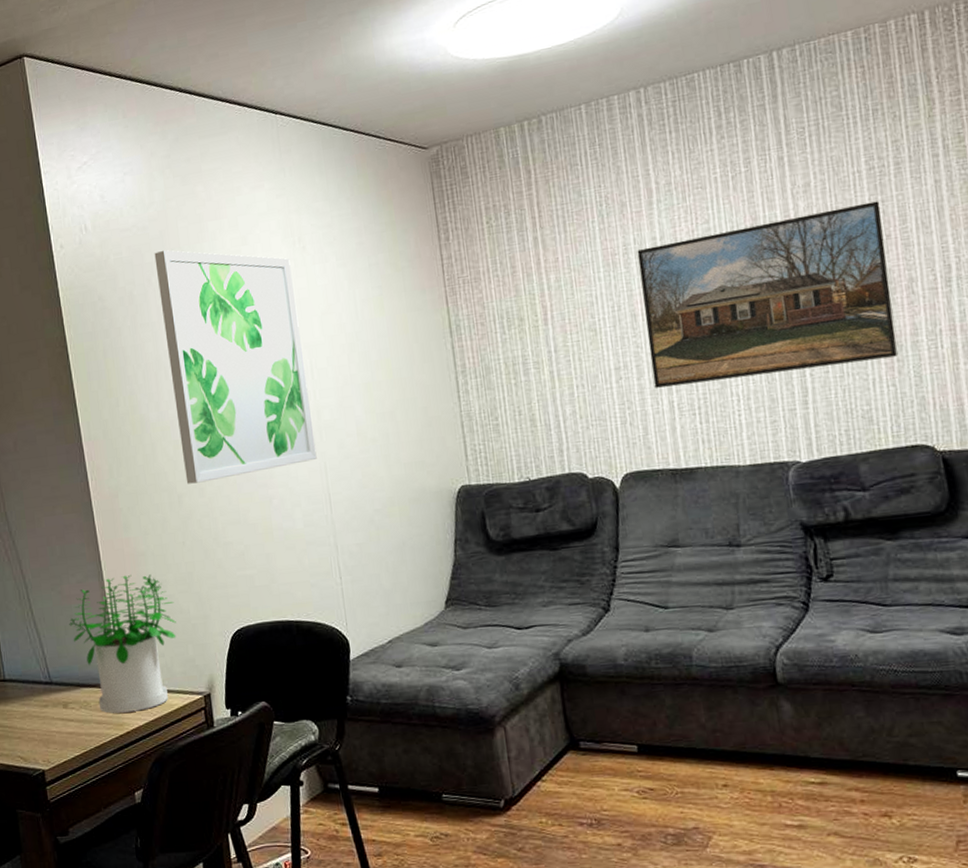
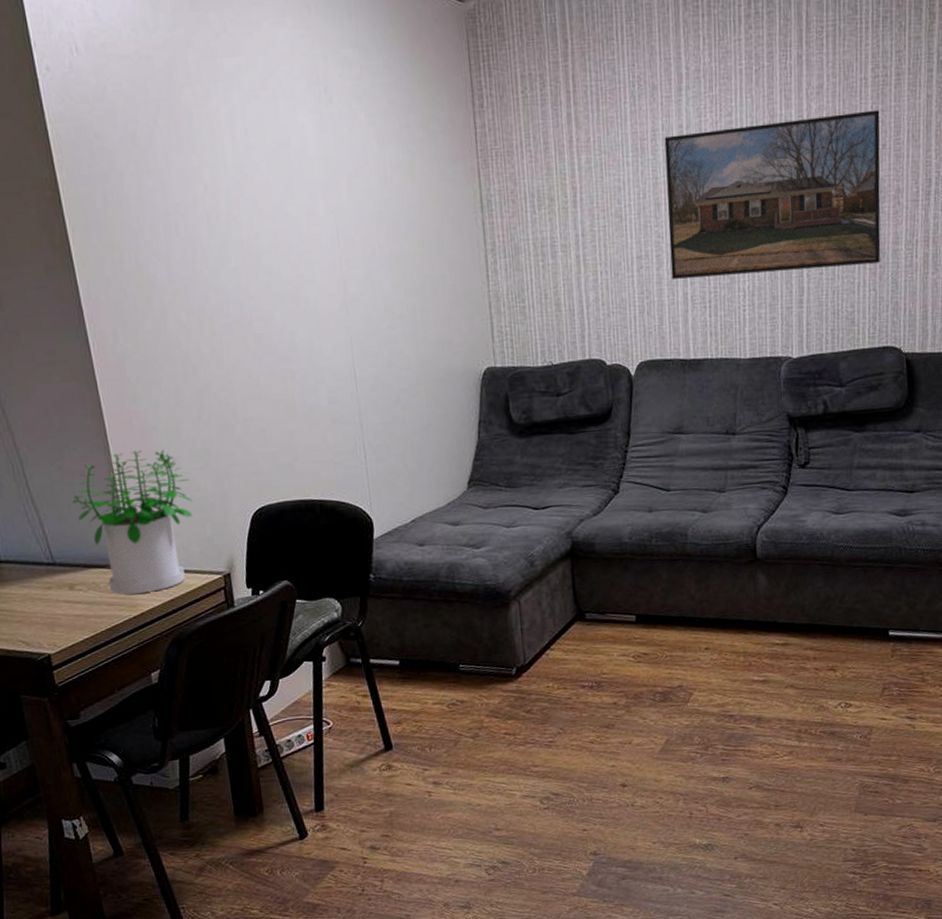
wall art: present [154,250,317,484] -> none [160,85,343,354]

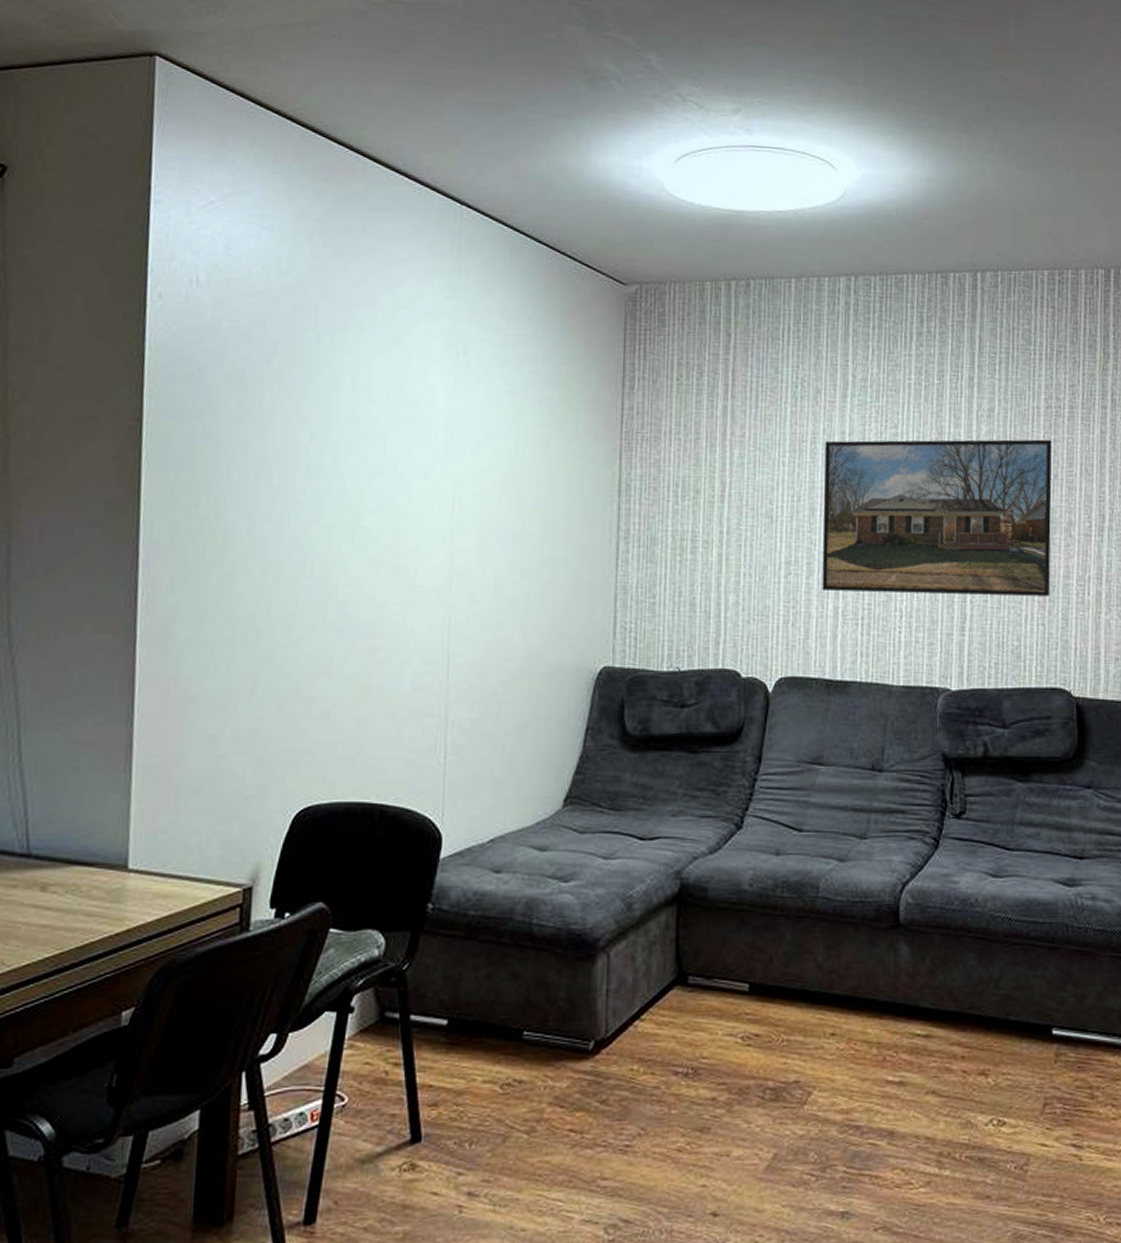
potted plant: present [72,449,193,595] -> none [71,722,226,903]

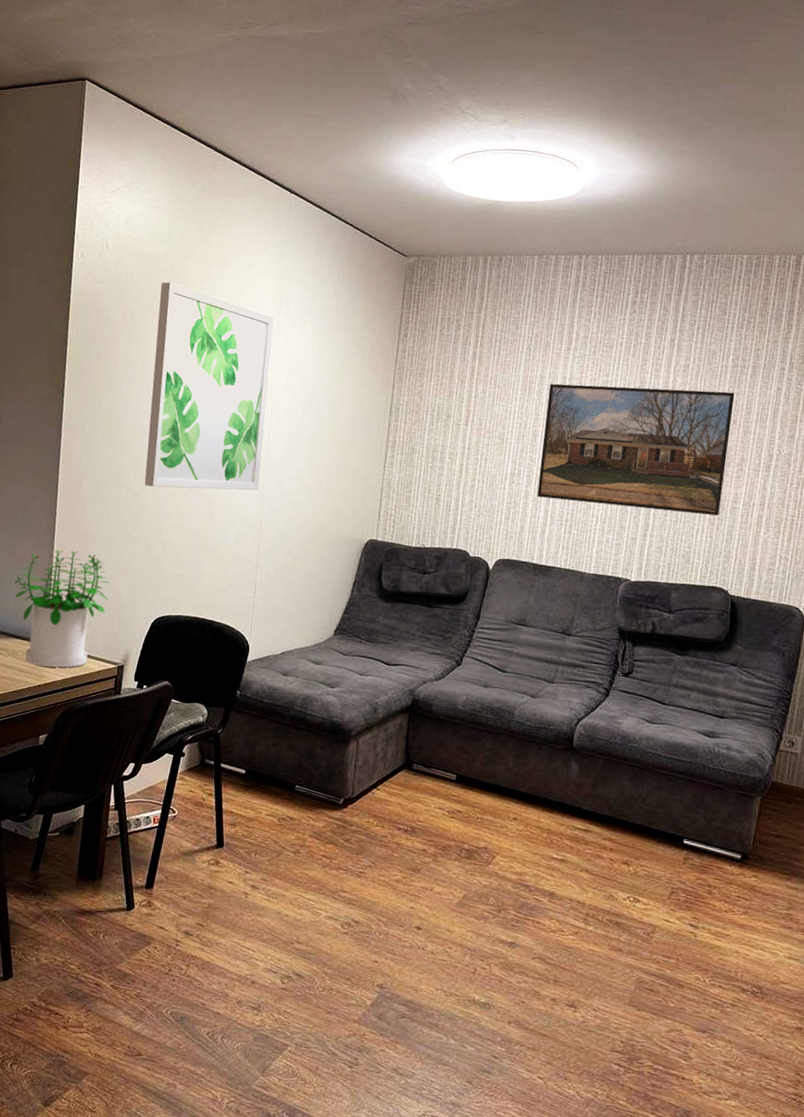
potted plant: none [71,722,226,903] -> present [14,550,110,668]
wall art: none [270,328,449,619] -> present [144,281,275,491]

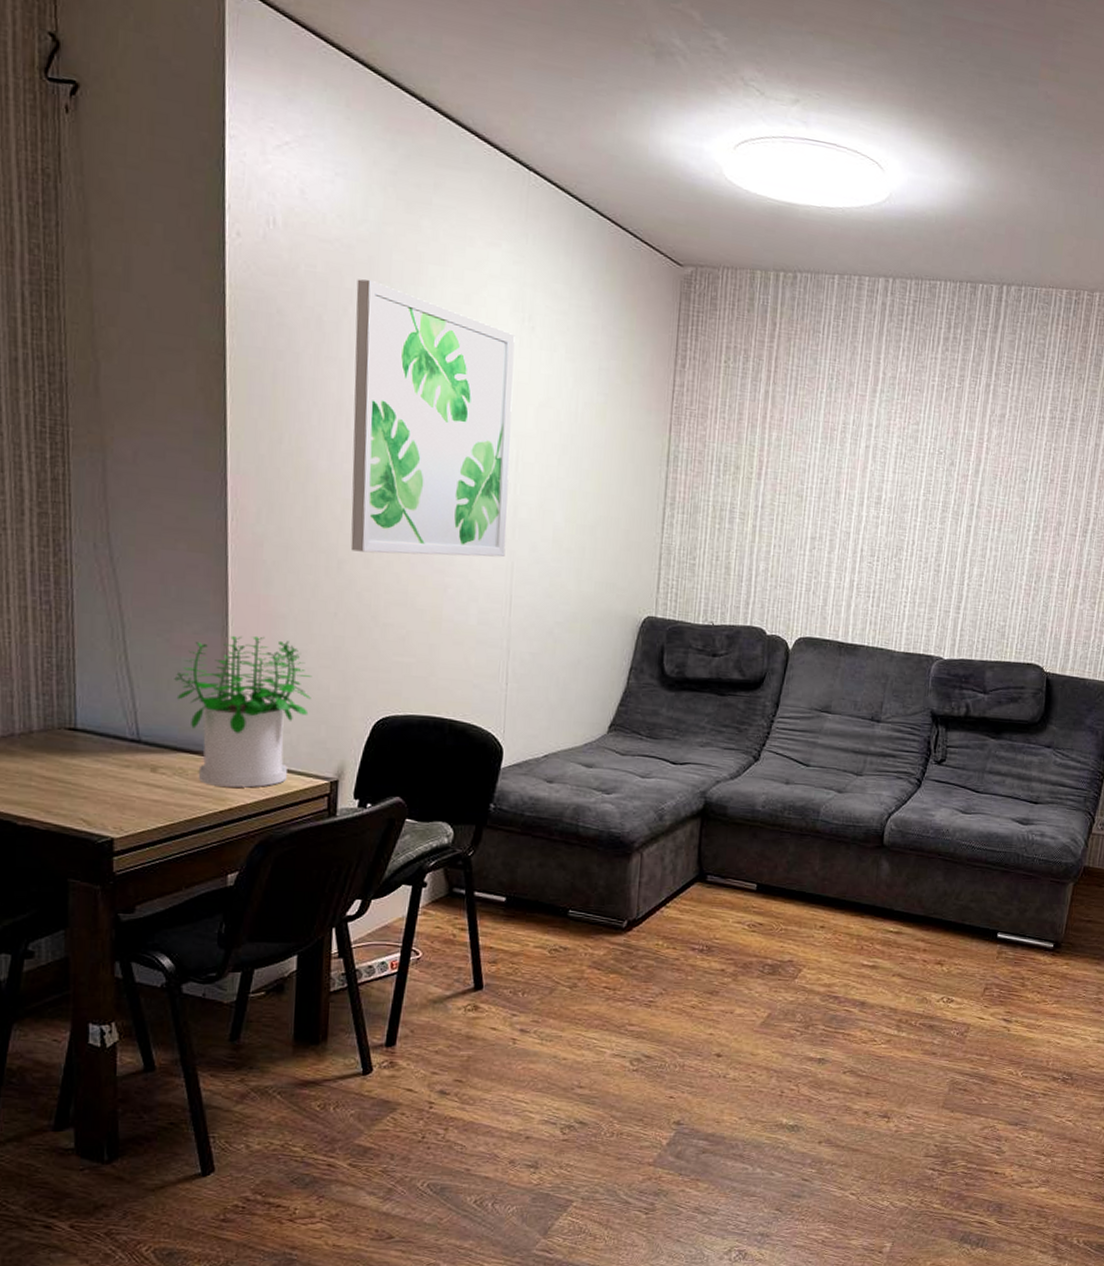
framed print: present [537,383,735,516] -> none [841,431,1053,586]

